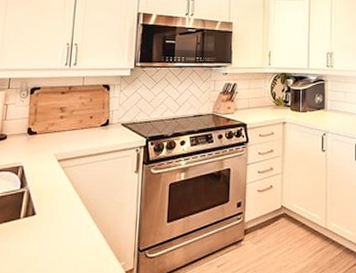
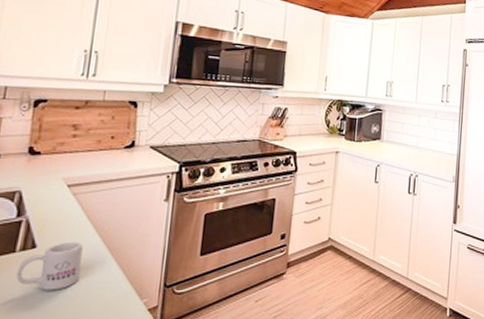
mug: none [22,209,72,253] -> present [17,241,83,290]

